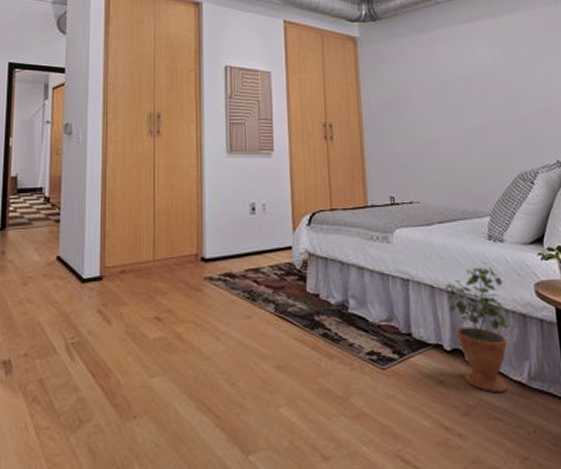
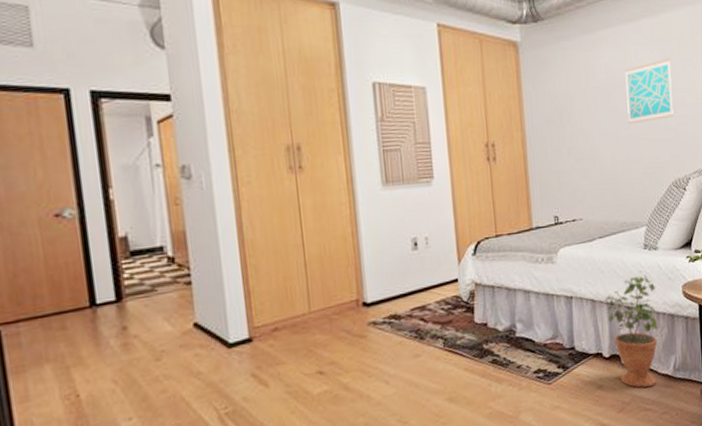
wall art: none [463,56,517,116] -> present [625,58,674,125]

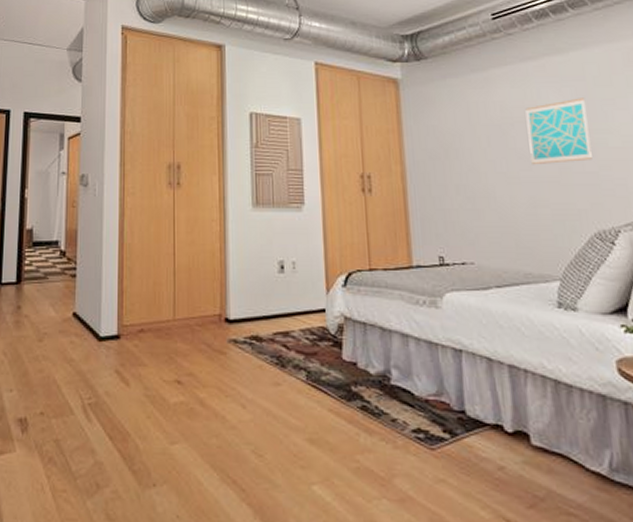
potted plant: present [604,271,658,388] -> none [504,333,583,485]

